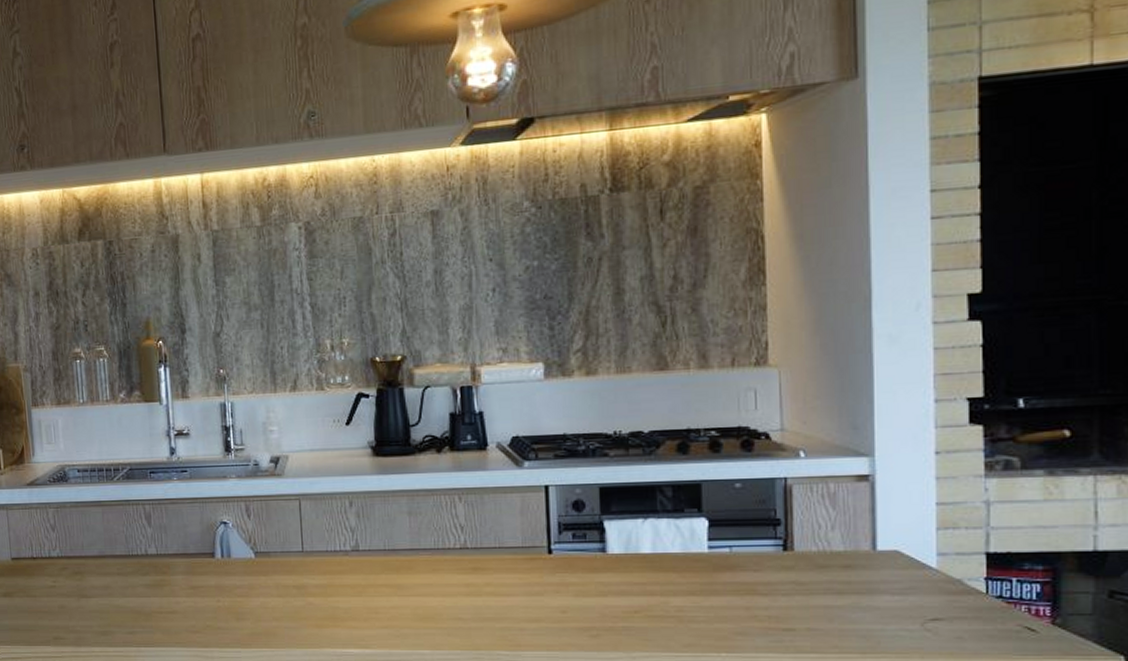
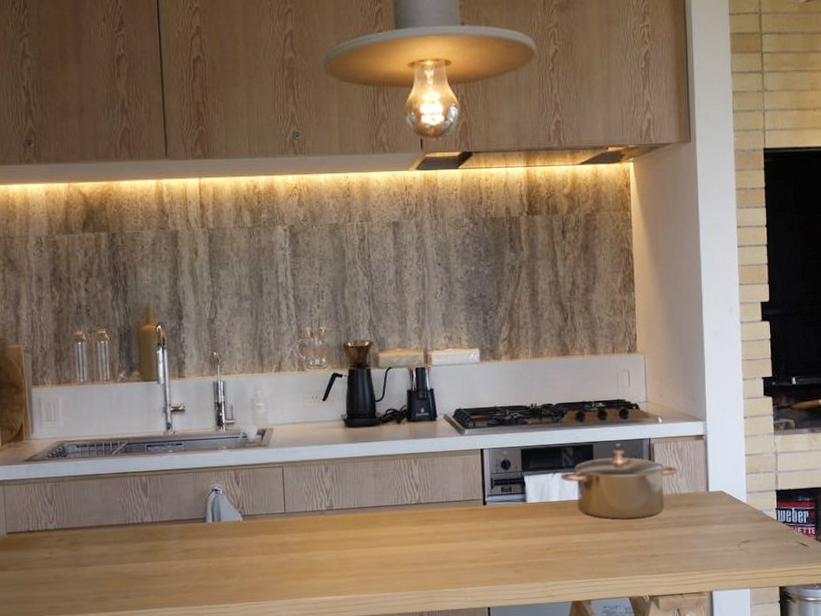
cooking pot: none [654,491,829,581] -> present [561,449,679,520]

